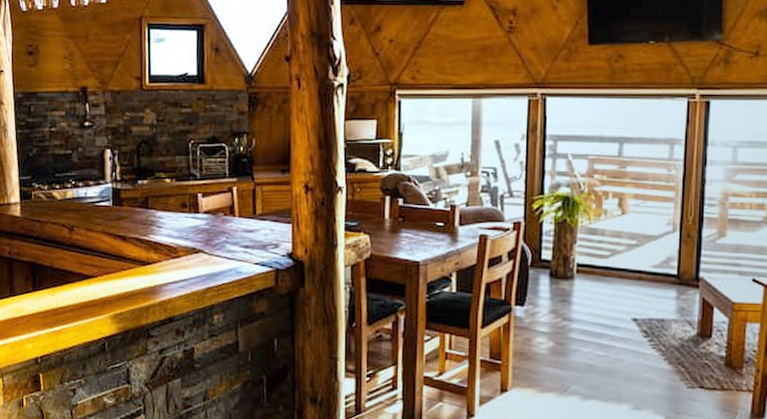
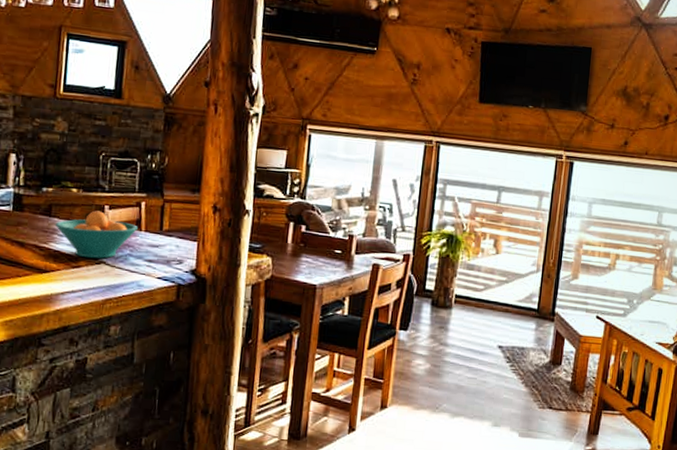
fruit bowl: none [152,199,231,248] -> present [55,210,138,259]

